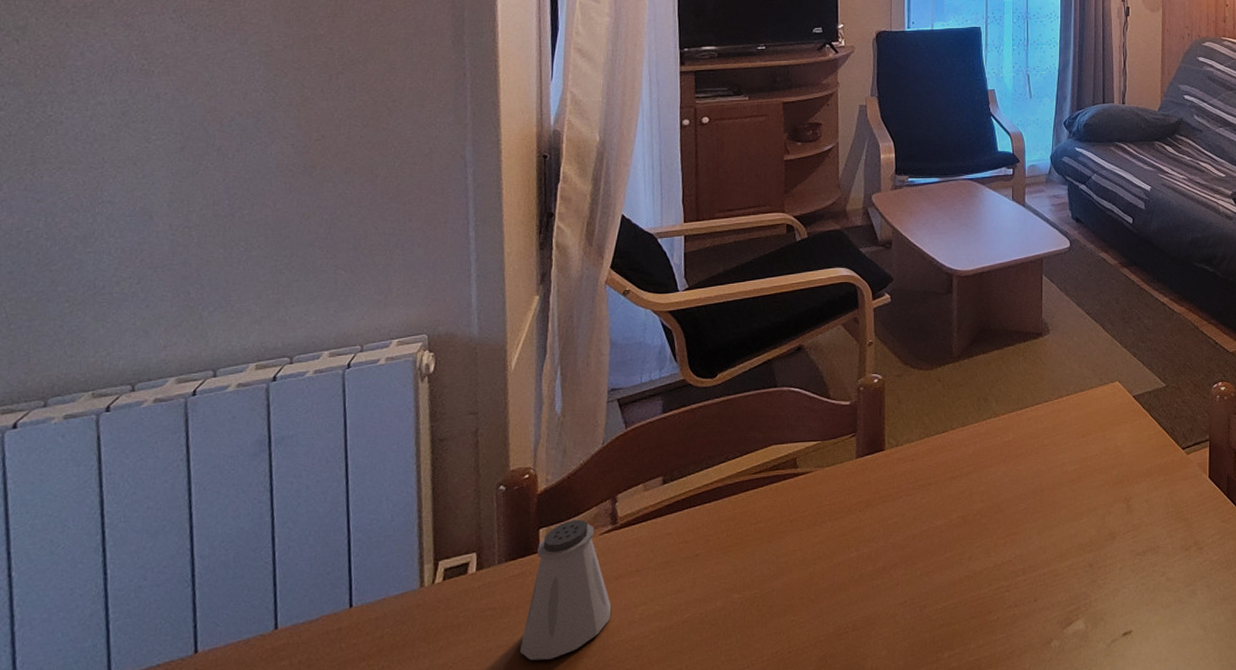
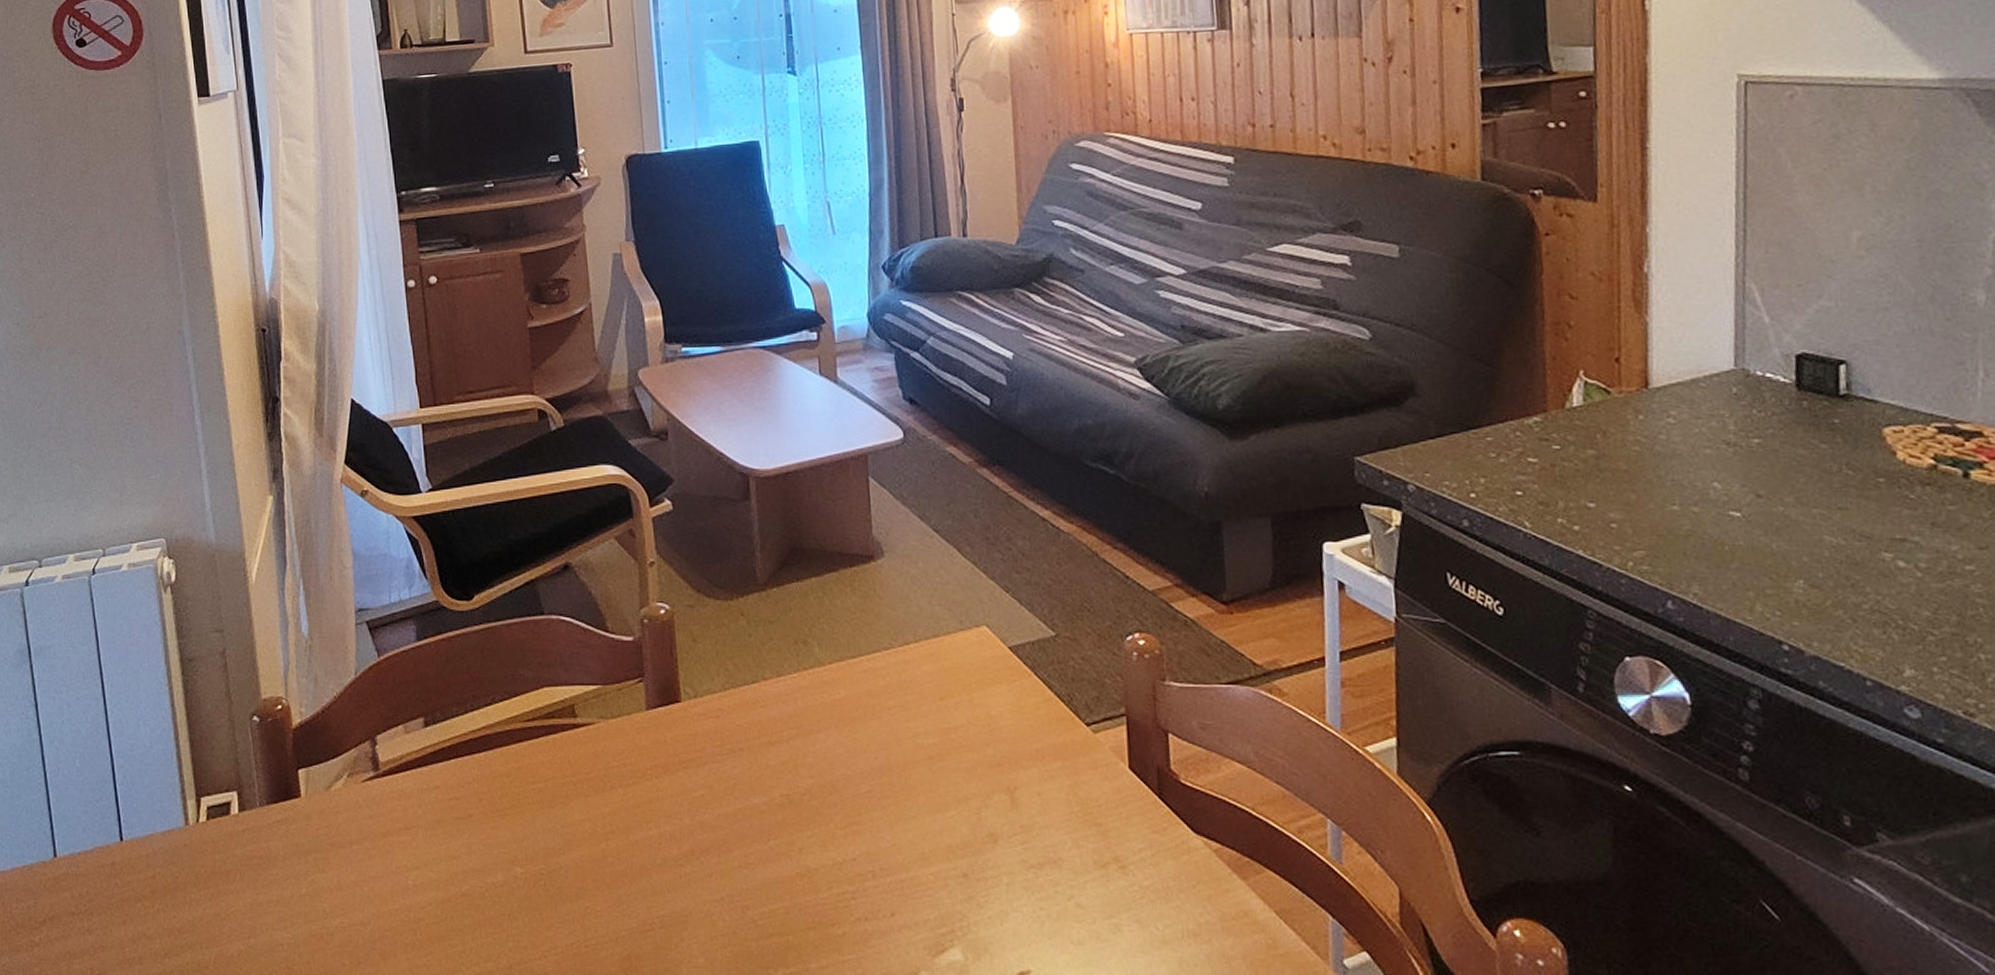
saltshaker: present [519,519,612,661] -> none [290,761,383,922]

